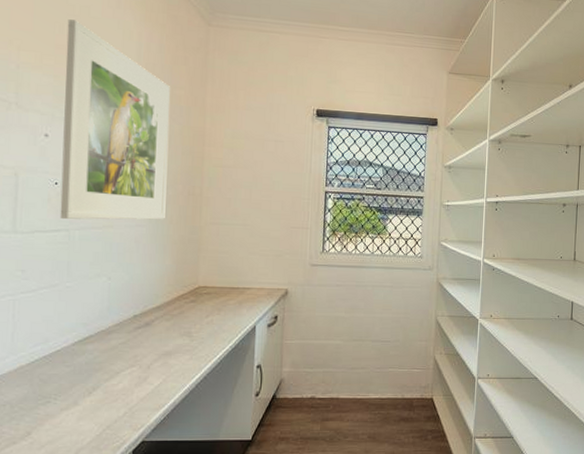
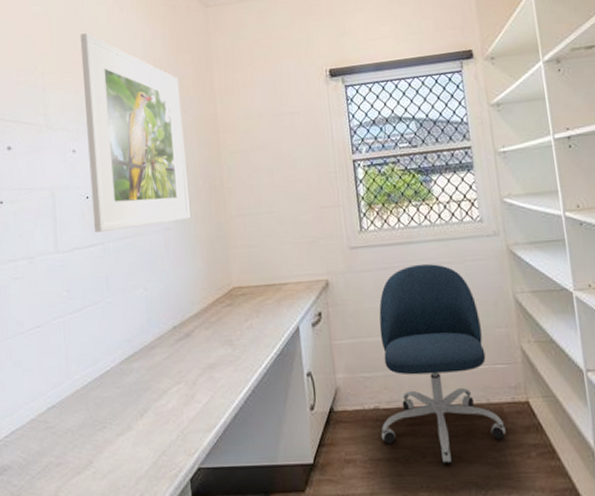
office chair: none [313,285,412,443] -> present [379,263,506,464]

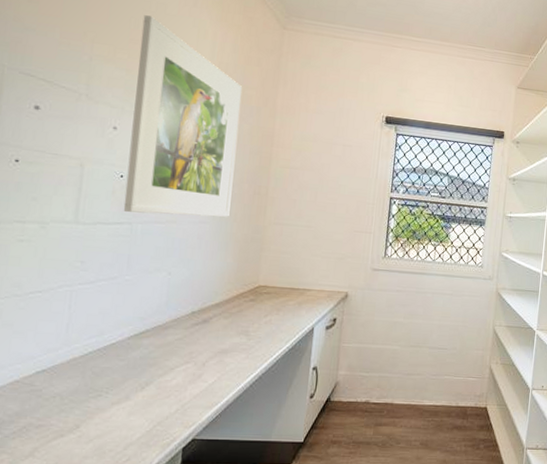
office chair: present [379,263,506,464] -> none [366,292,465,450]

